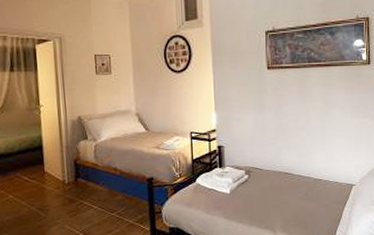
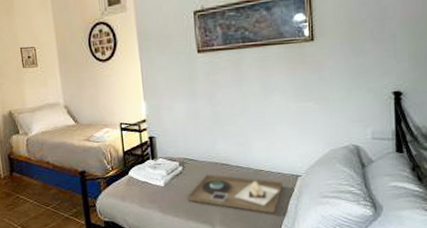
platter: none [251,182,339,220] -> present [187,174,283,214]

